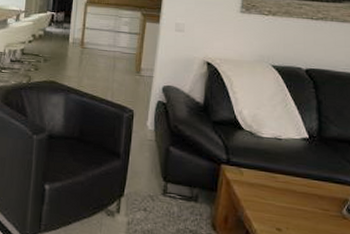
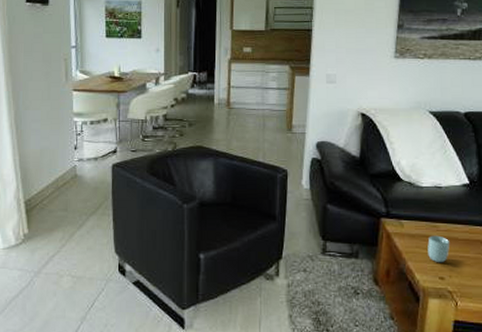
cup: none [266,186,287,213] -> present [427,235,450,262]

